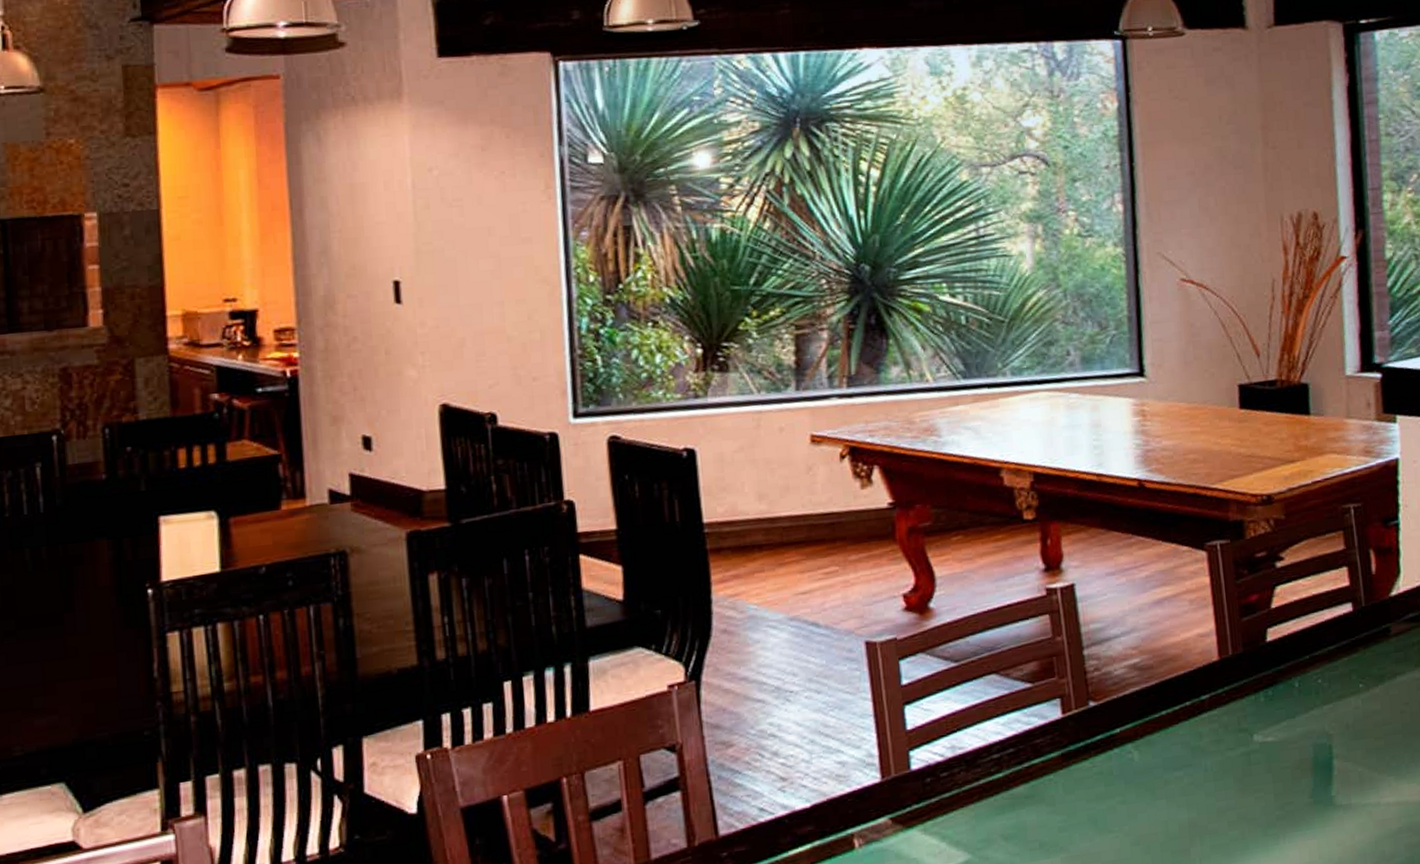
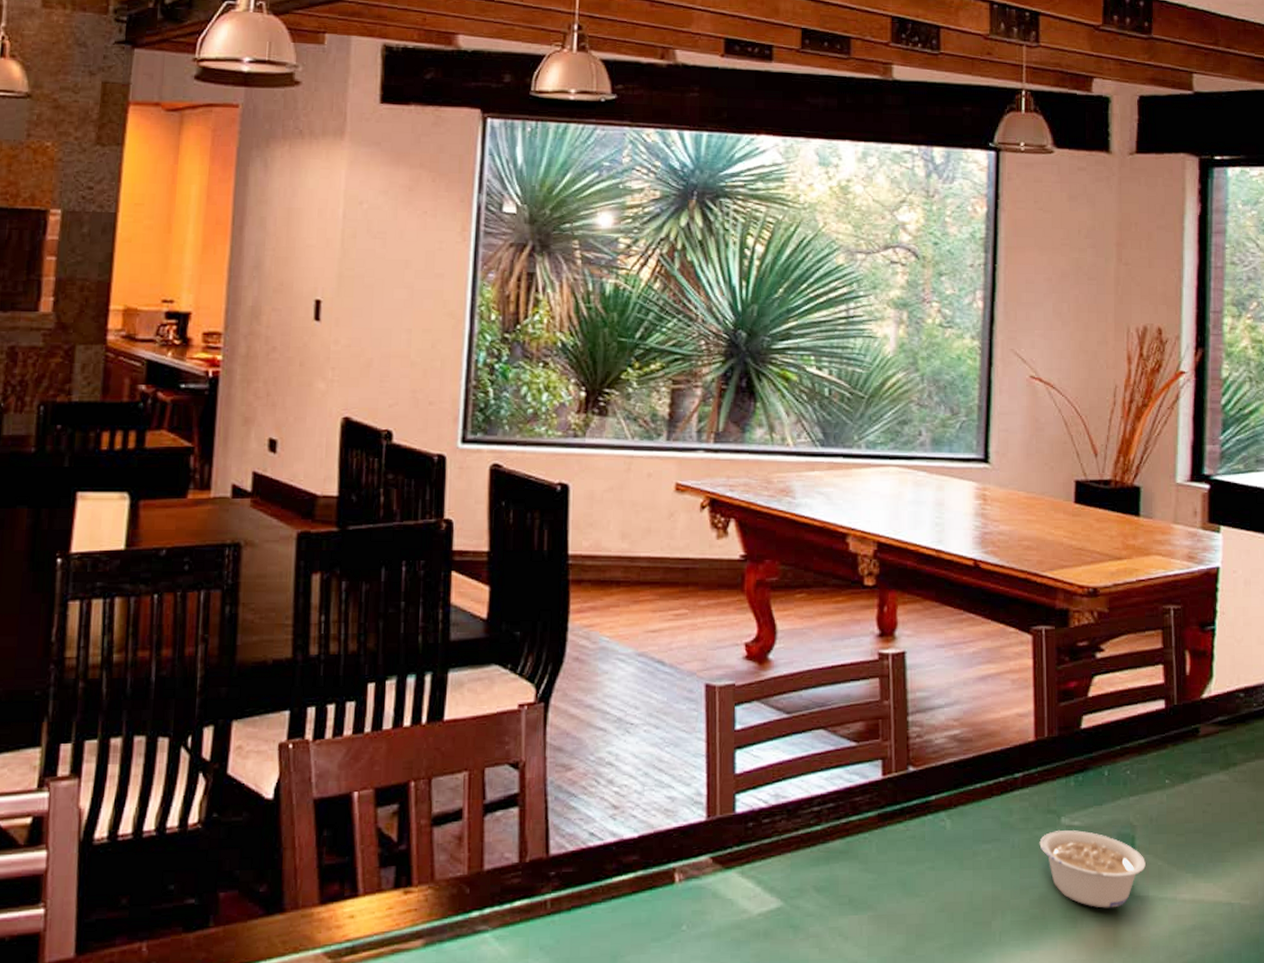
legume: none [1233,746,1346,822] -> present [1039,829,1146,908]

